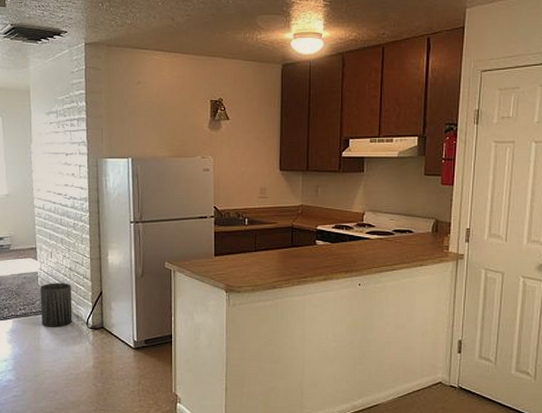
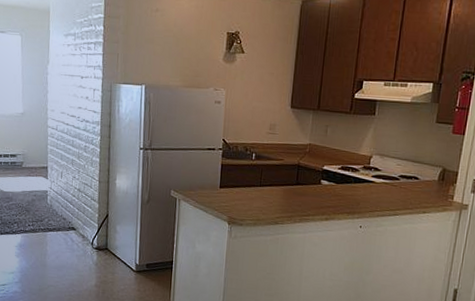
trash can: present [40,283,72,327] -> none [48,202,79,245]

